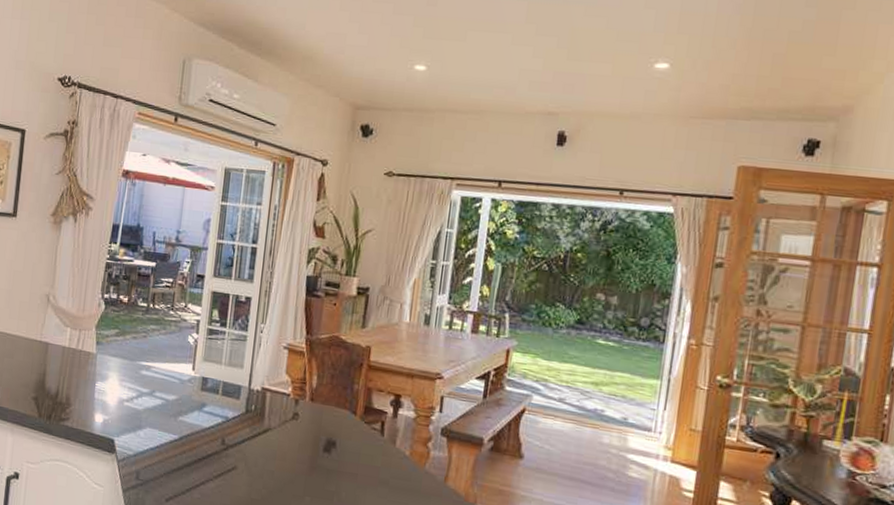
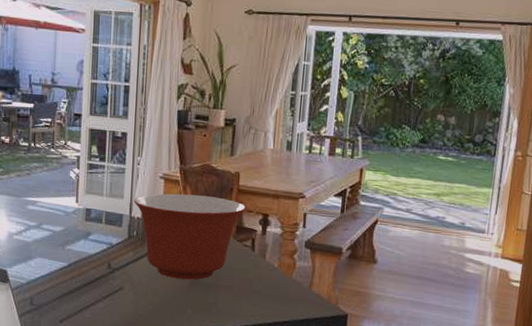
mixing bowl: none [254,365,377,464] -> present [134,193,247,280]

